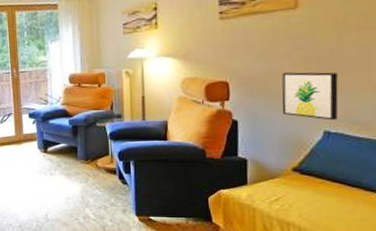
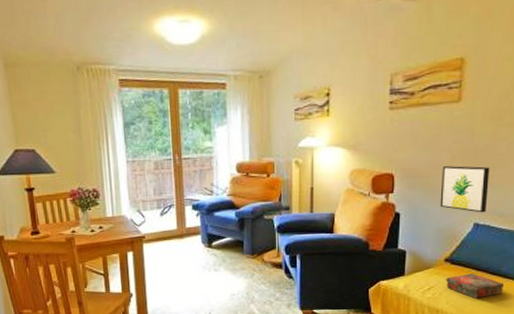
book: none [296,185,368,213] -> present [446,273,505,299]

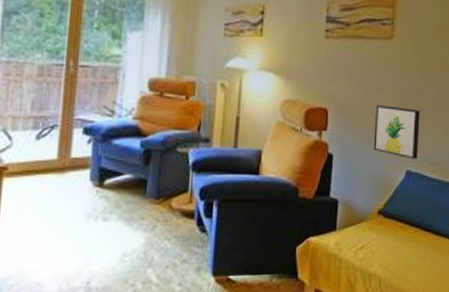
book: present [446,273,505,299] -> none [379,229,437,260]

